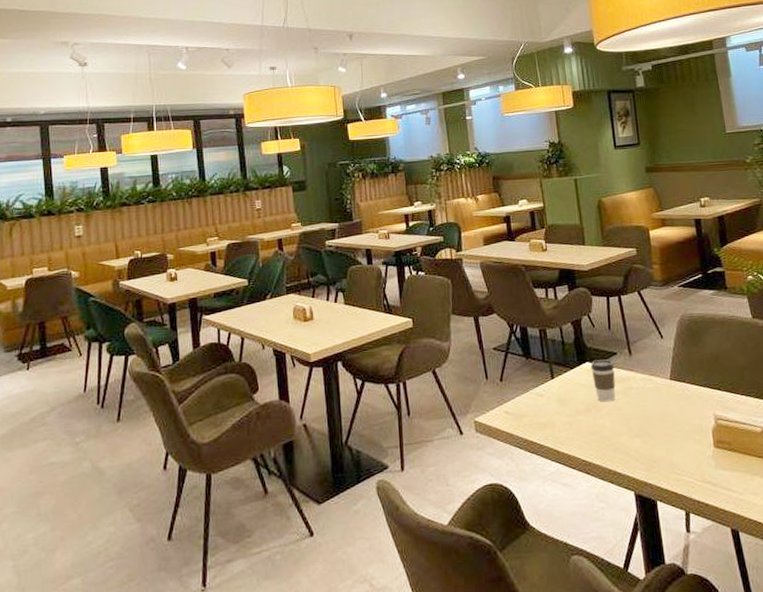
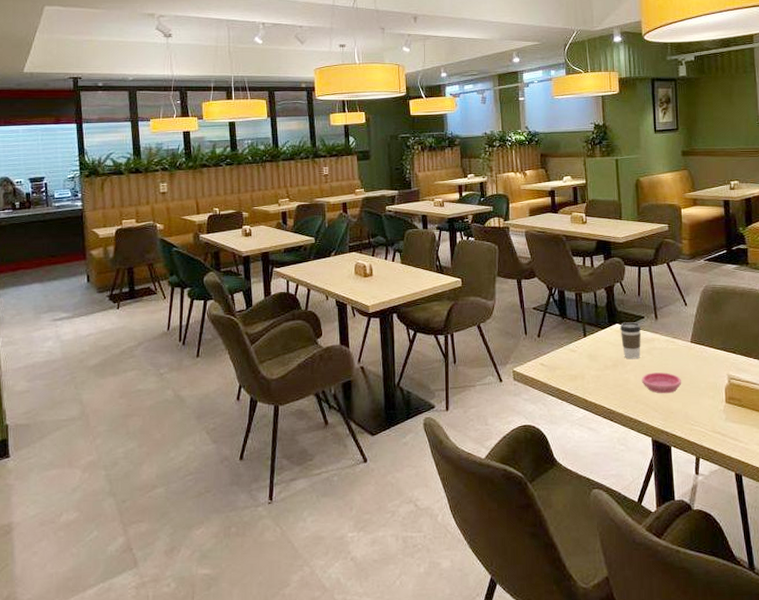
saucer: none [618,415,664,440] -> present [641,372,682,394]

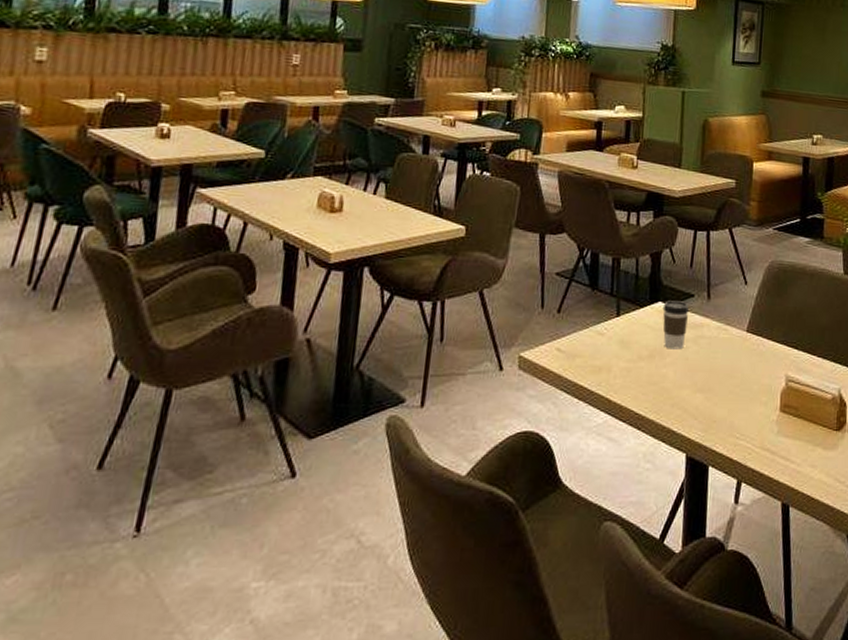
saucer: present [641,372,682,394] -> none [681,368,731,397]

